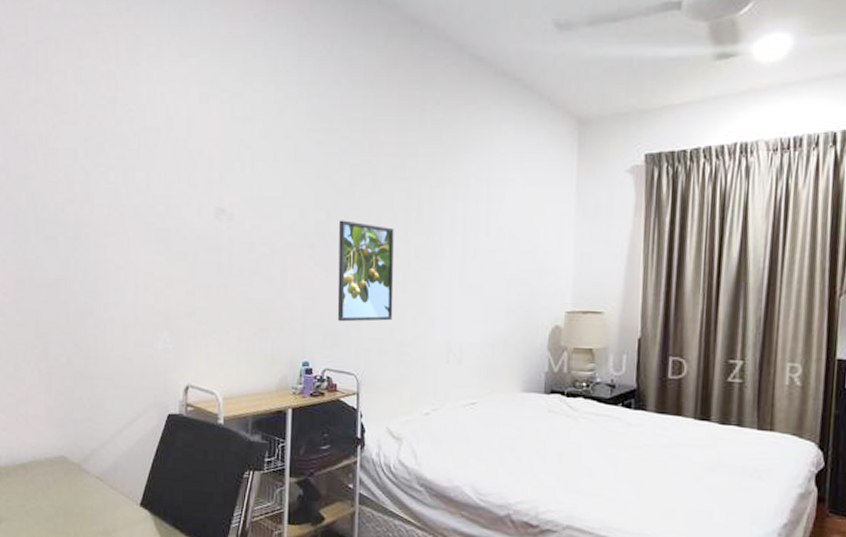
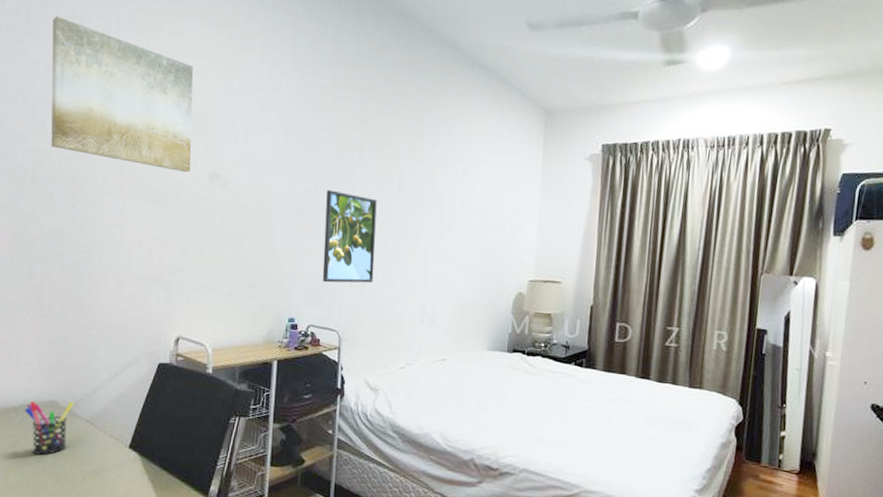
pen holder: none [34,456,83,514] -> present [24,400,74,455]
wall art: none [51,52,196,209] -> present [51,16,194,173]

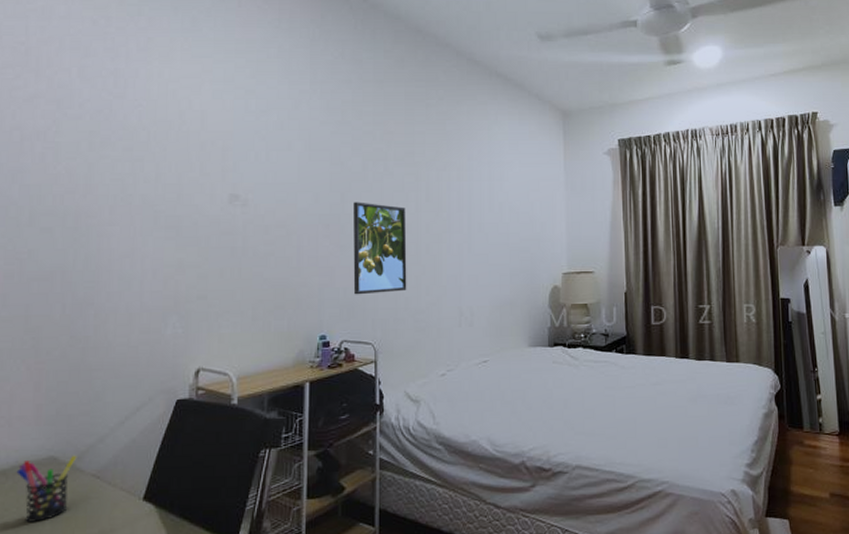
wall art: present [51,16,194,173] -> none [52,50,209,196]

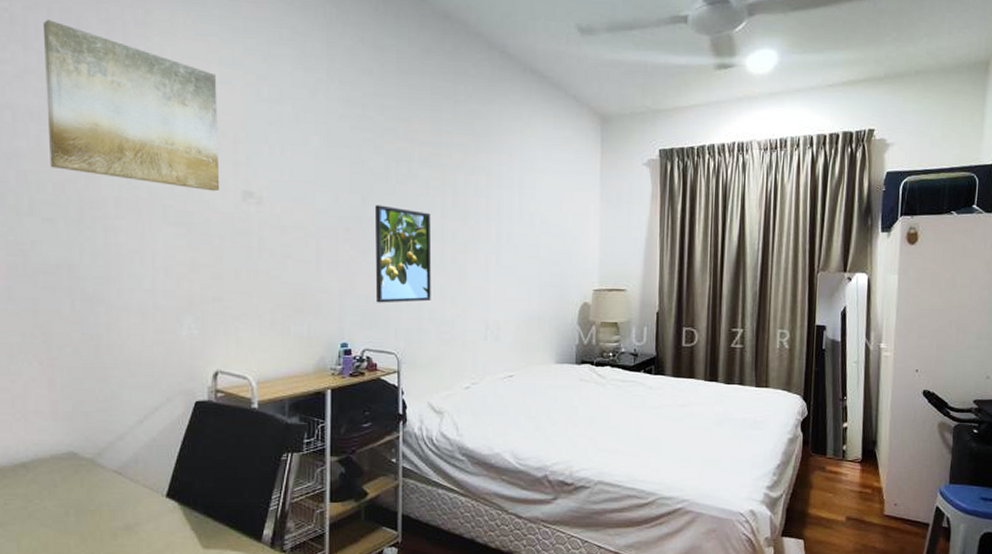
pen holder: present [16,455,77,522] -> none [37,451,97,514]
wall art: none [52,50,209,196] -> present [42,20,220,192]

